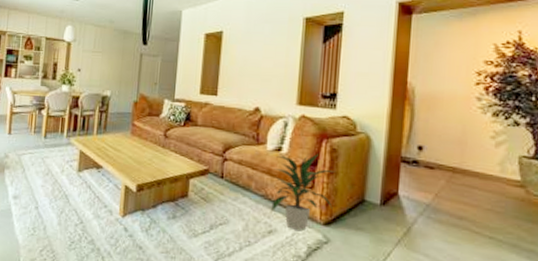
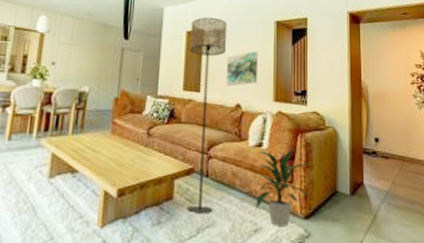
floor lamp: none [202,17,249,212] -> present [187,17,228,213]
wall art: none [244,51,283,90] -> present [225,51,259,87]

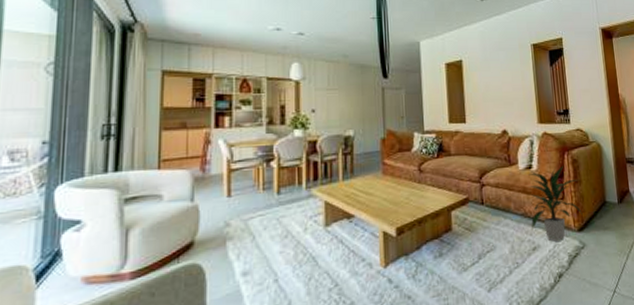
floor lamp: present [187,17,228,213] -> none [449,46,491,240]
wall art: present [225,51,259,87] -> none [488,76,521,114]

